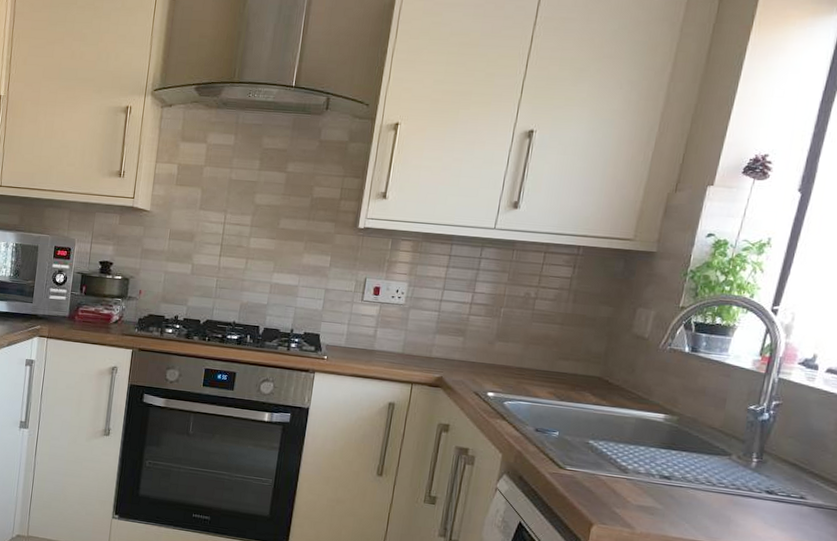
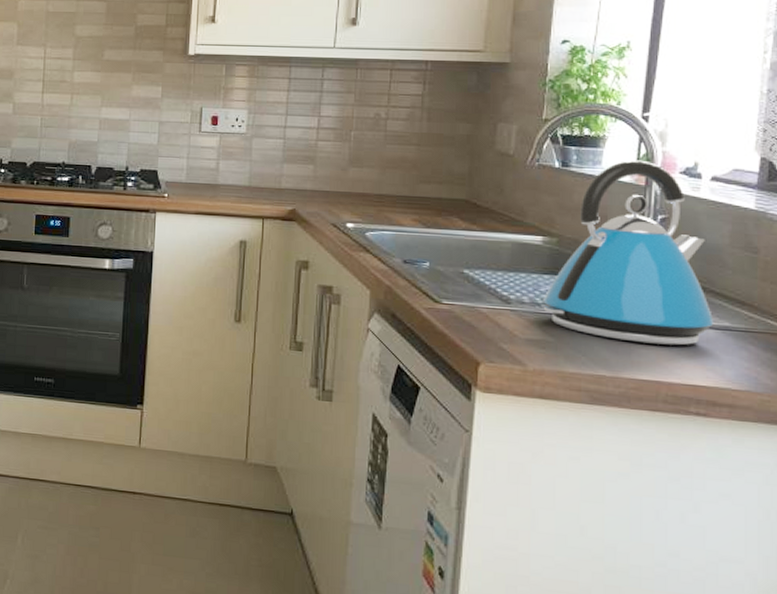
kettle: none [656,349,812,519] -> present [543,160,714,346]

